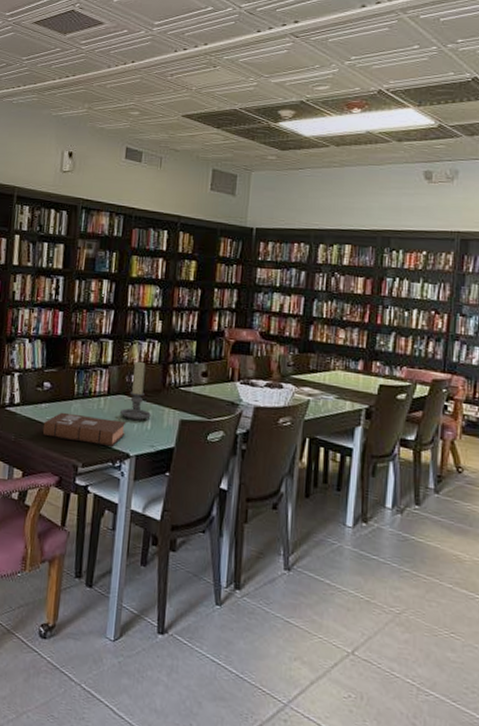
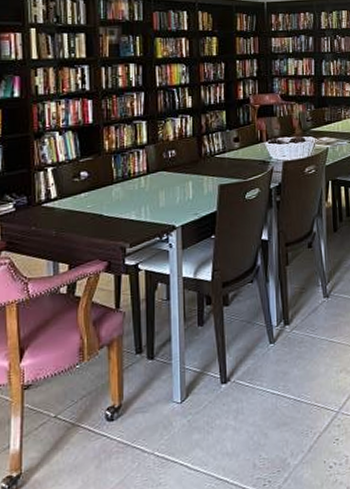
book: present [42,412,126,446] -> none [85,196,169,225]
candle holder: present [120,361,151,421] -> none [162,137,191,194]

